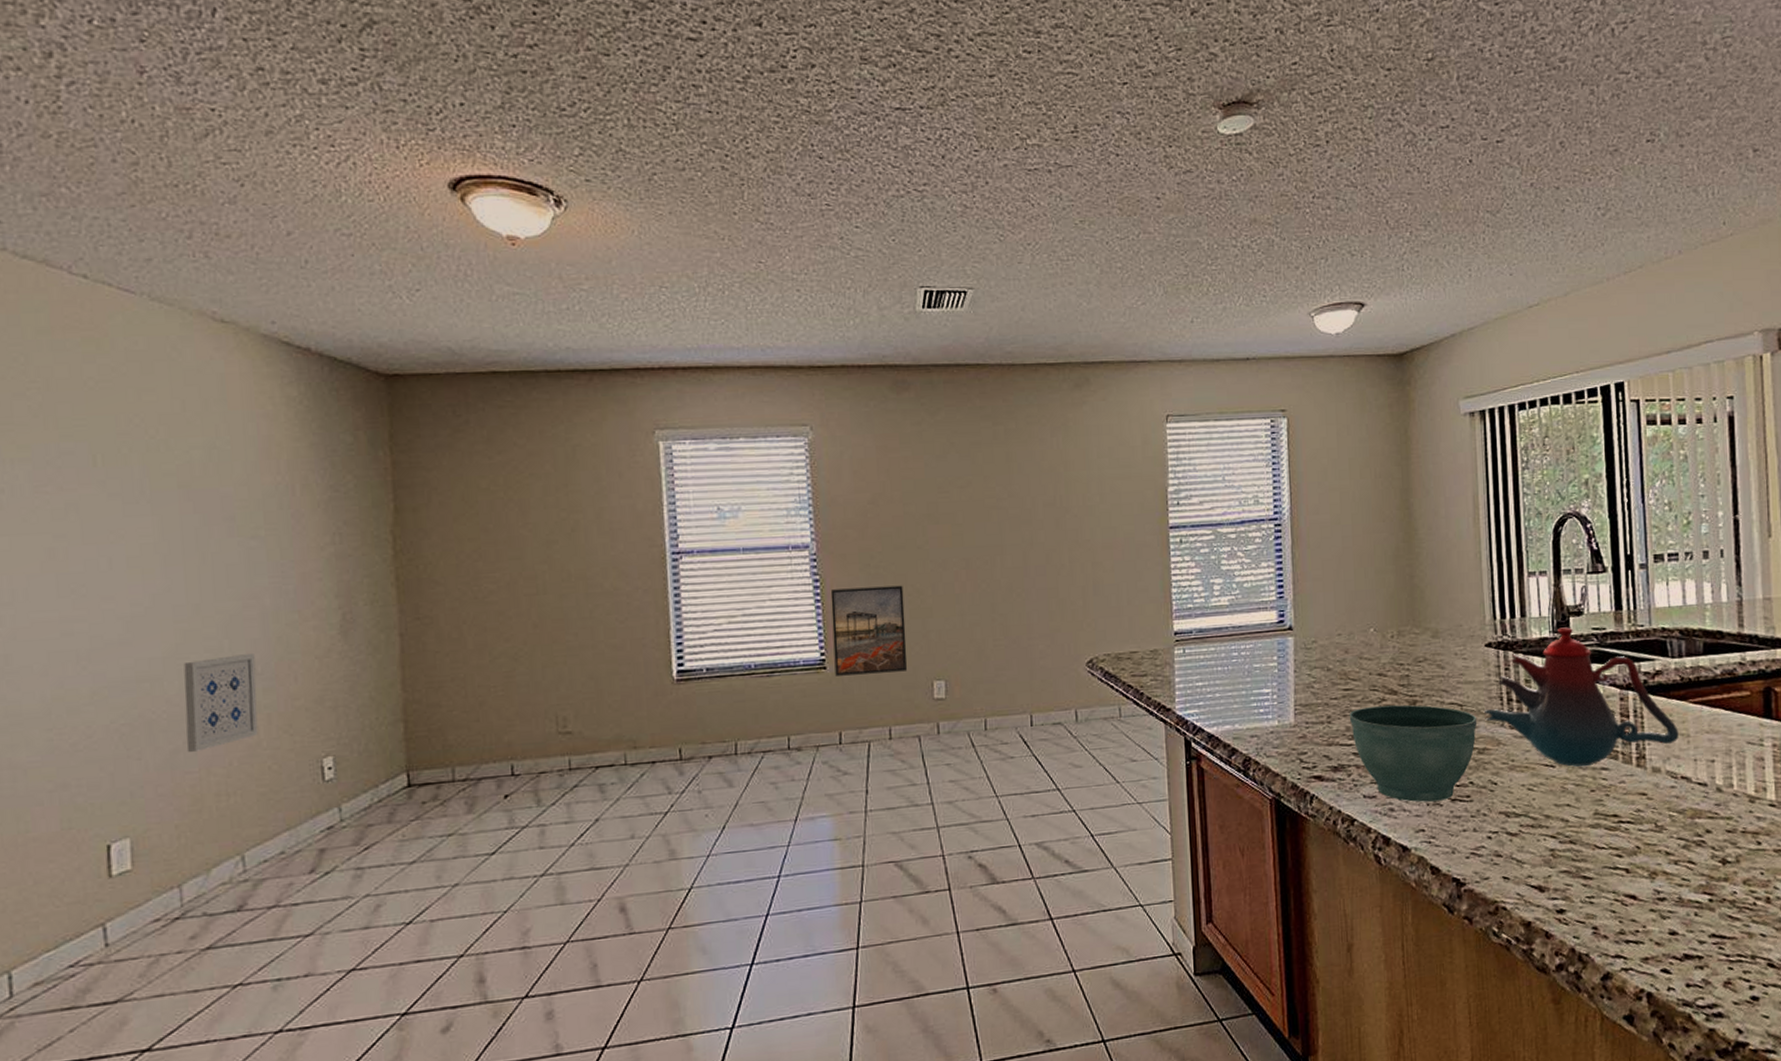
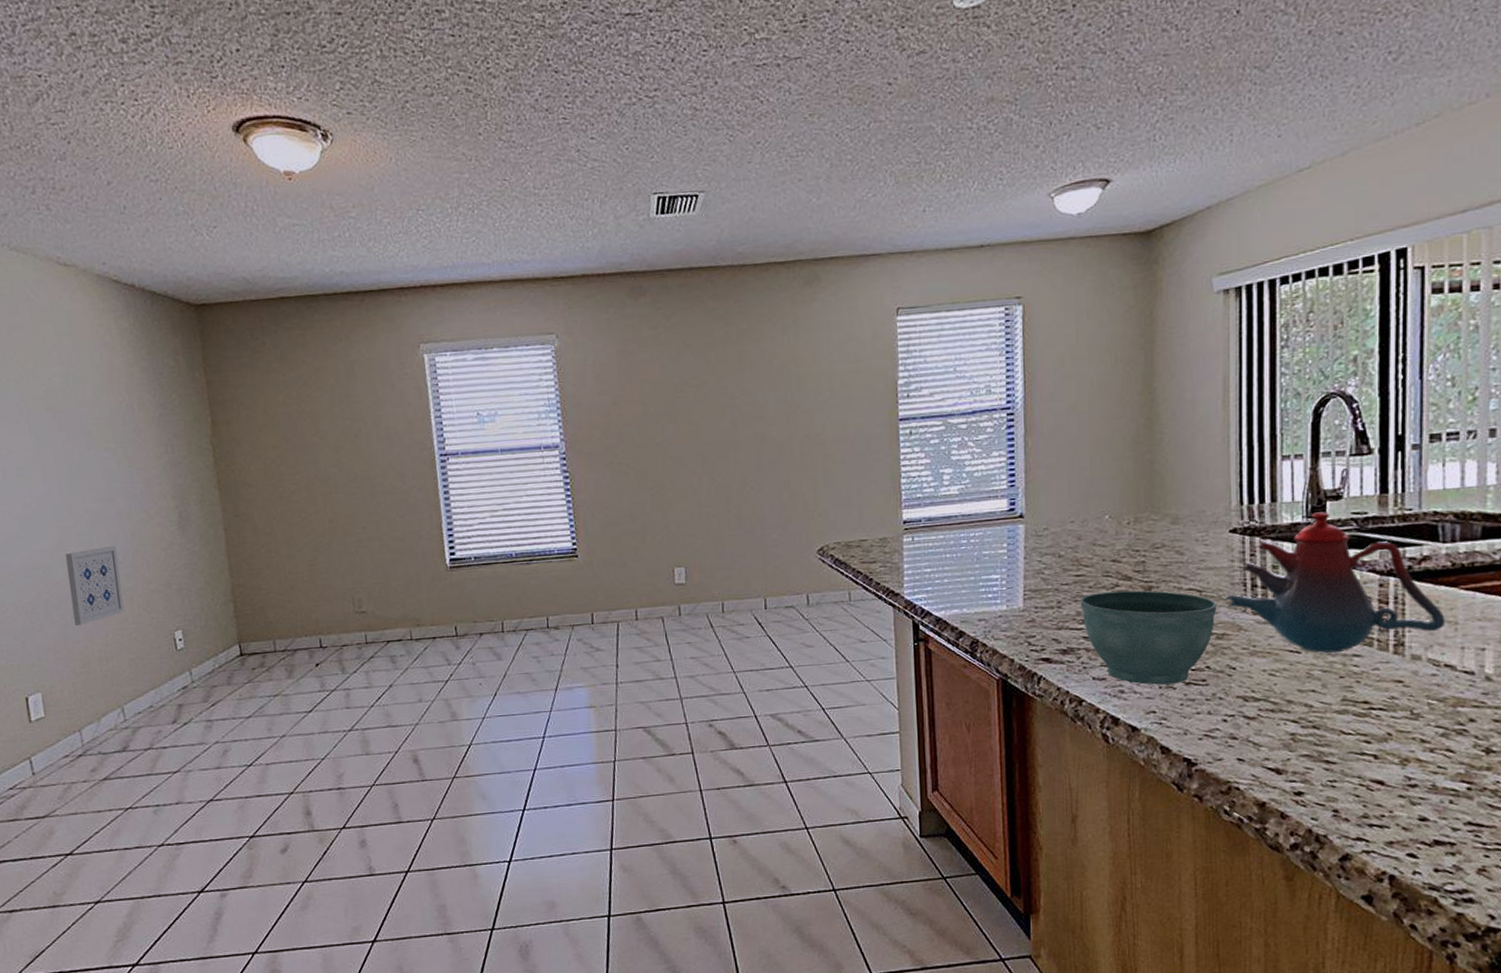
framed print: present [830,585,908,676] -> none [579,480,651,564]

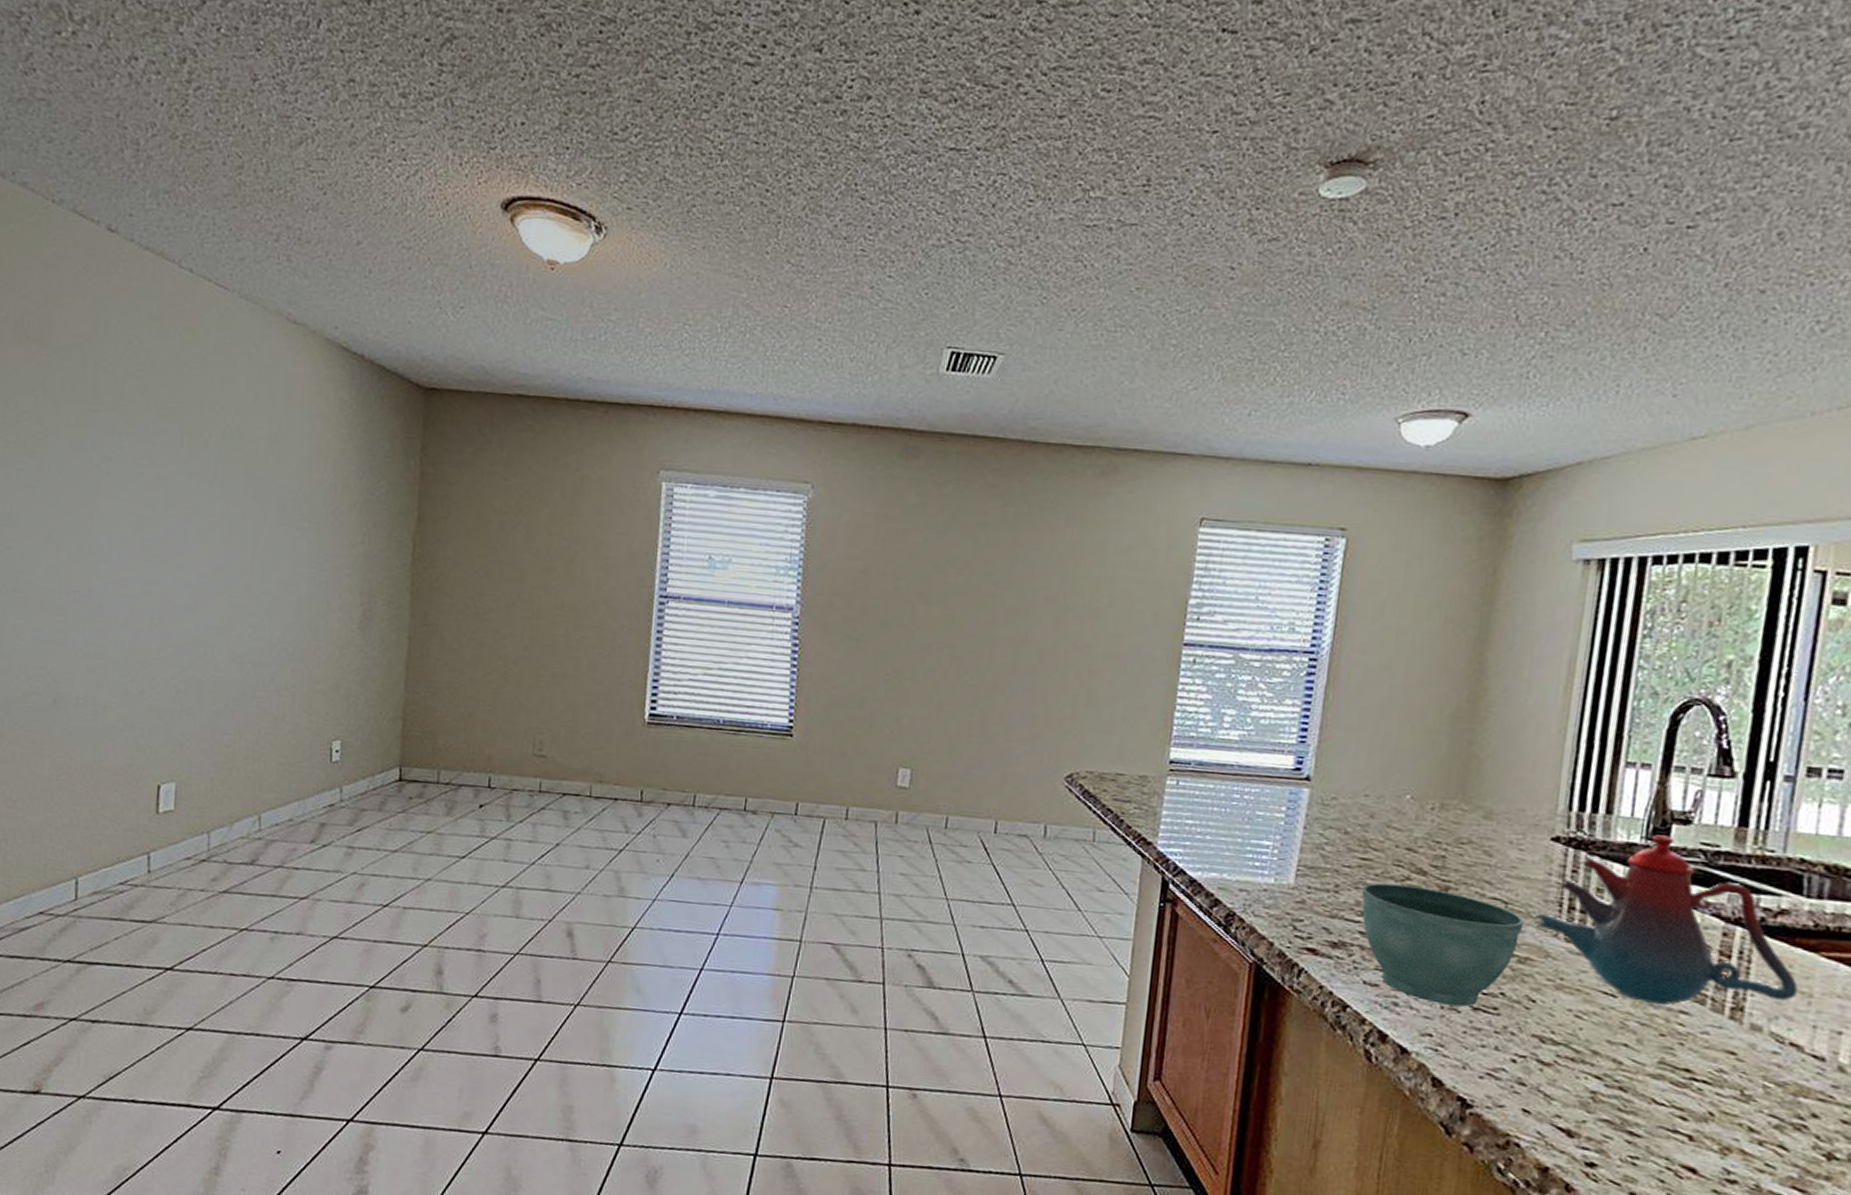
wall art: present [65,546,125,625] -> none [226,634,288,716]

